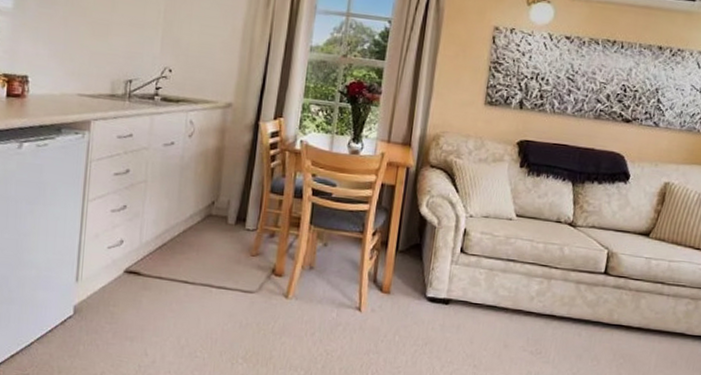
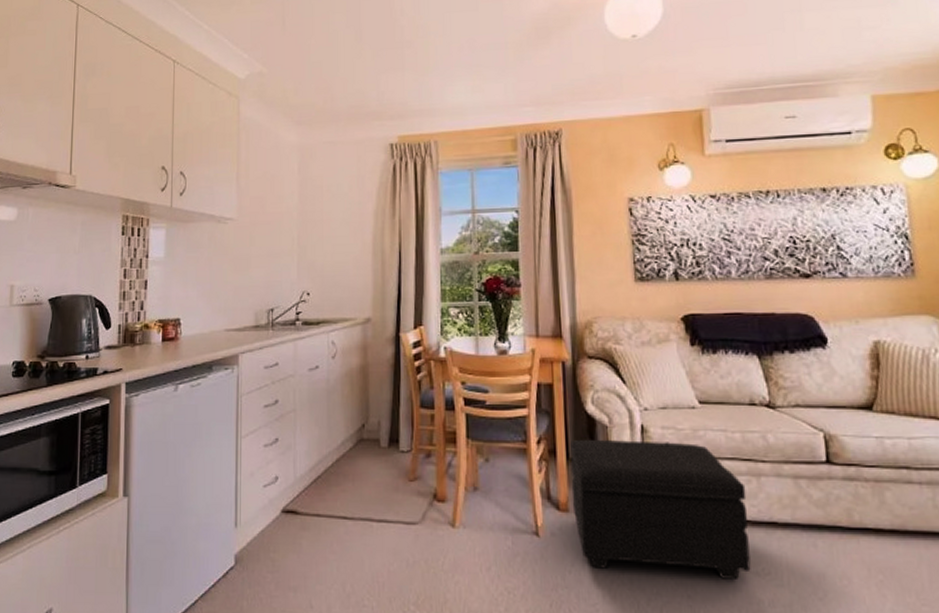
footstool: none [393,235,538,357] -> present [570,439,751,581]

